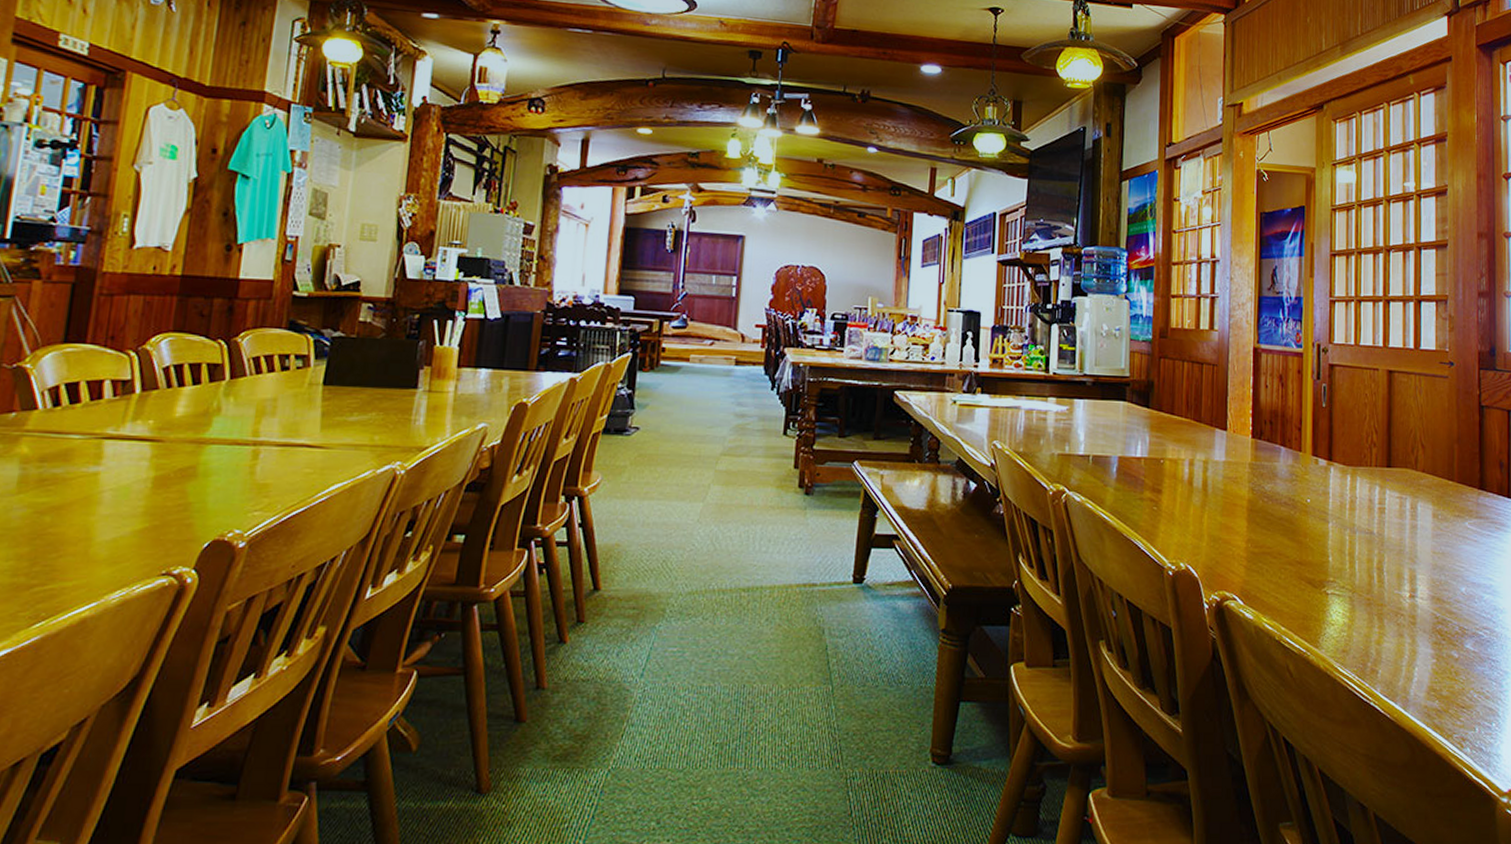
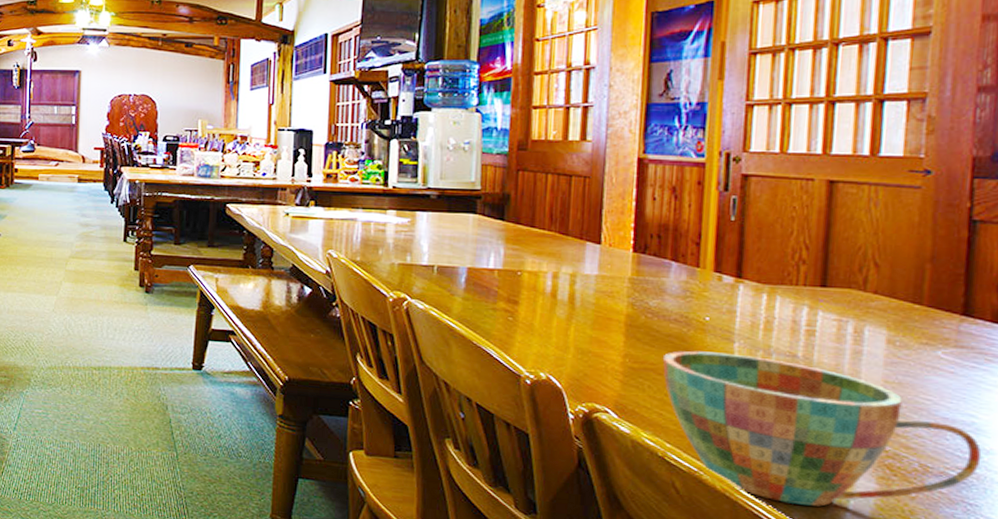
cup: none [1277,532,1498,676] -> present [663,351,982,507]

